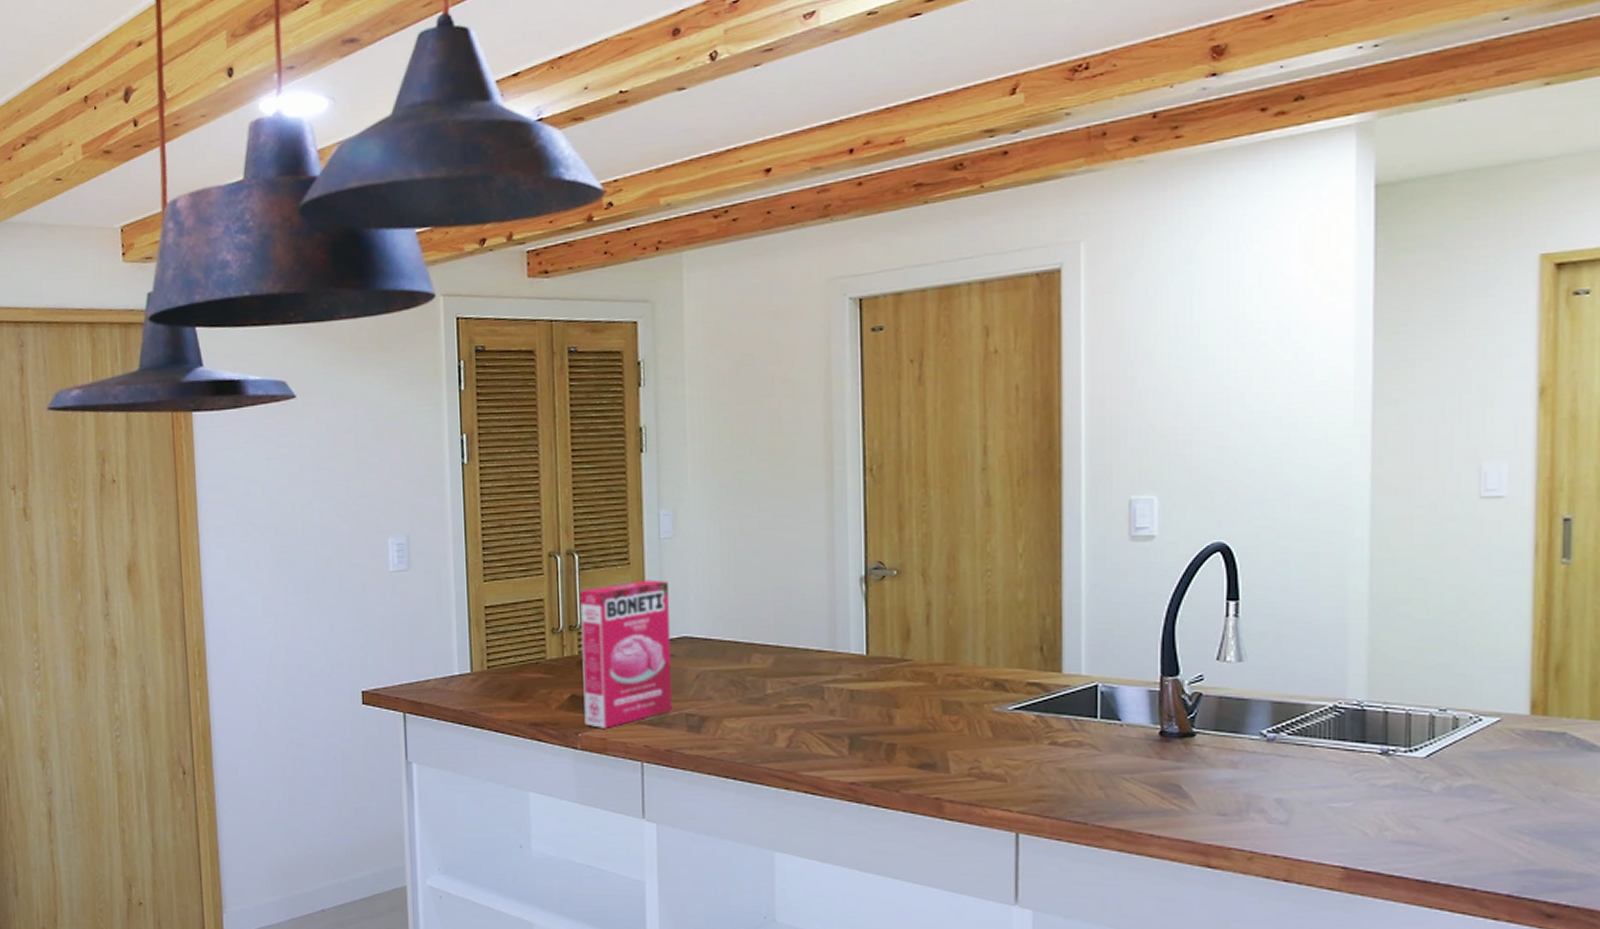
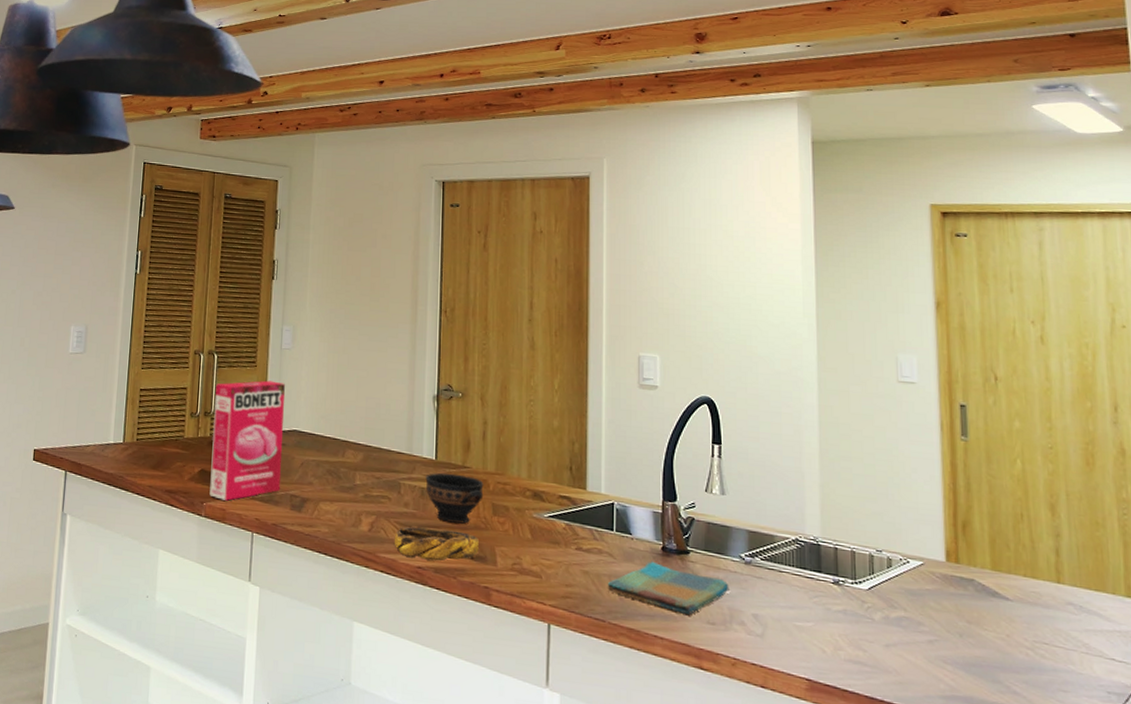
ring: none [819,736,926,774] -> present [394,527,479,562]
bowl: none [855,669,930,728] -> present [425,473,484,524]
dish towel: none [1089,749,1246,808] -> present [607,561,729,616]

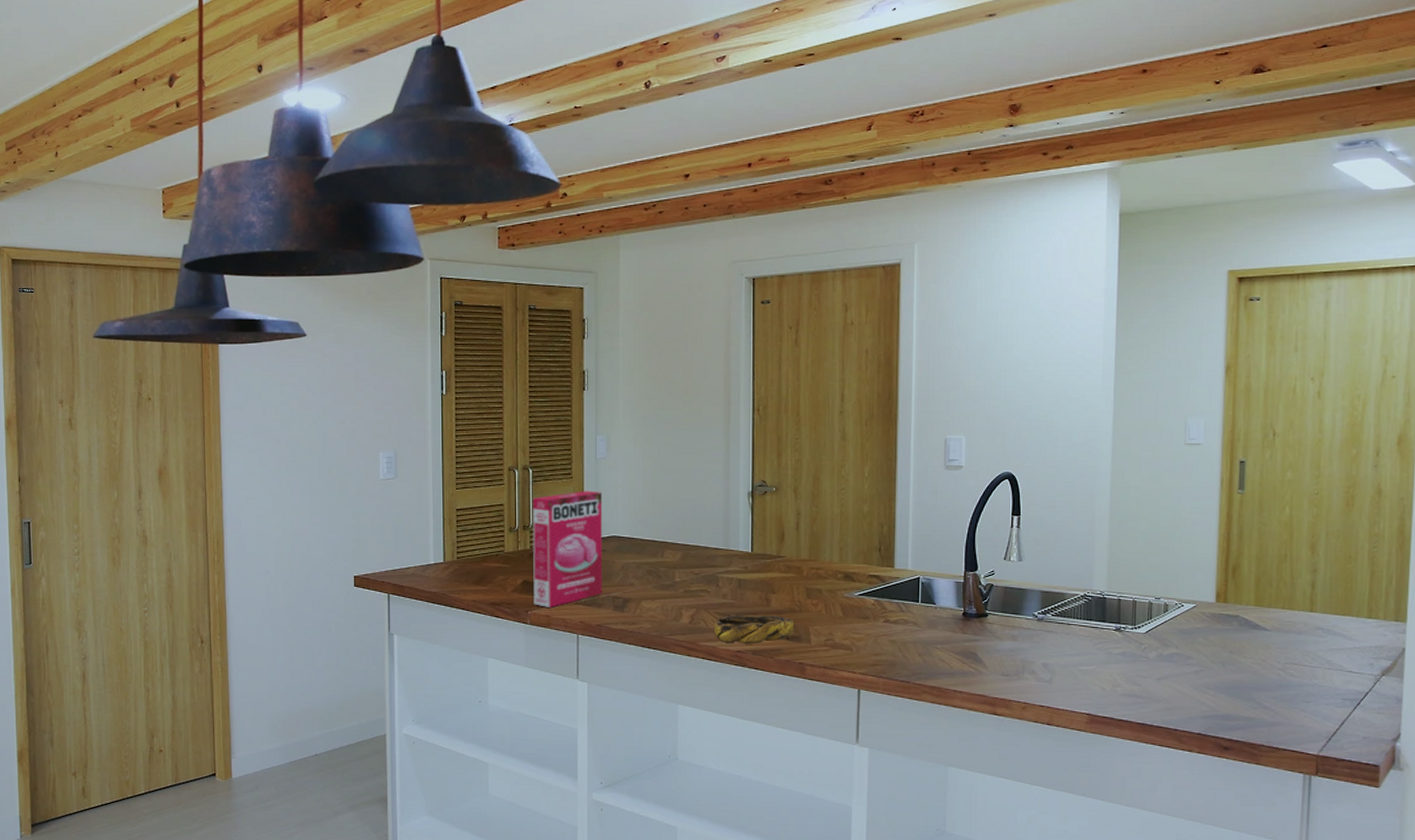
bowl: present [425,473,484,524] -> none [742,563,798,608]
dish towel: present [607,561,729,616] -> none [912,626,1023,670]

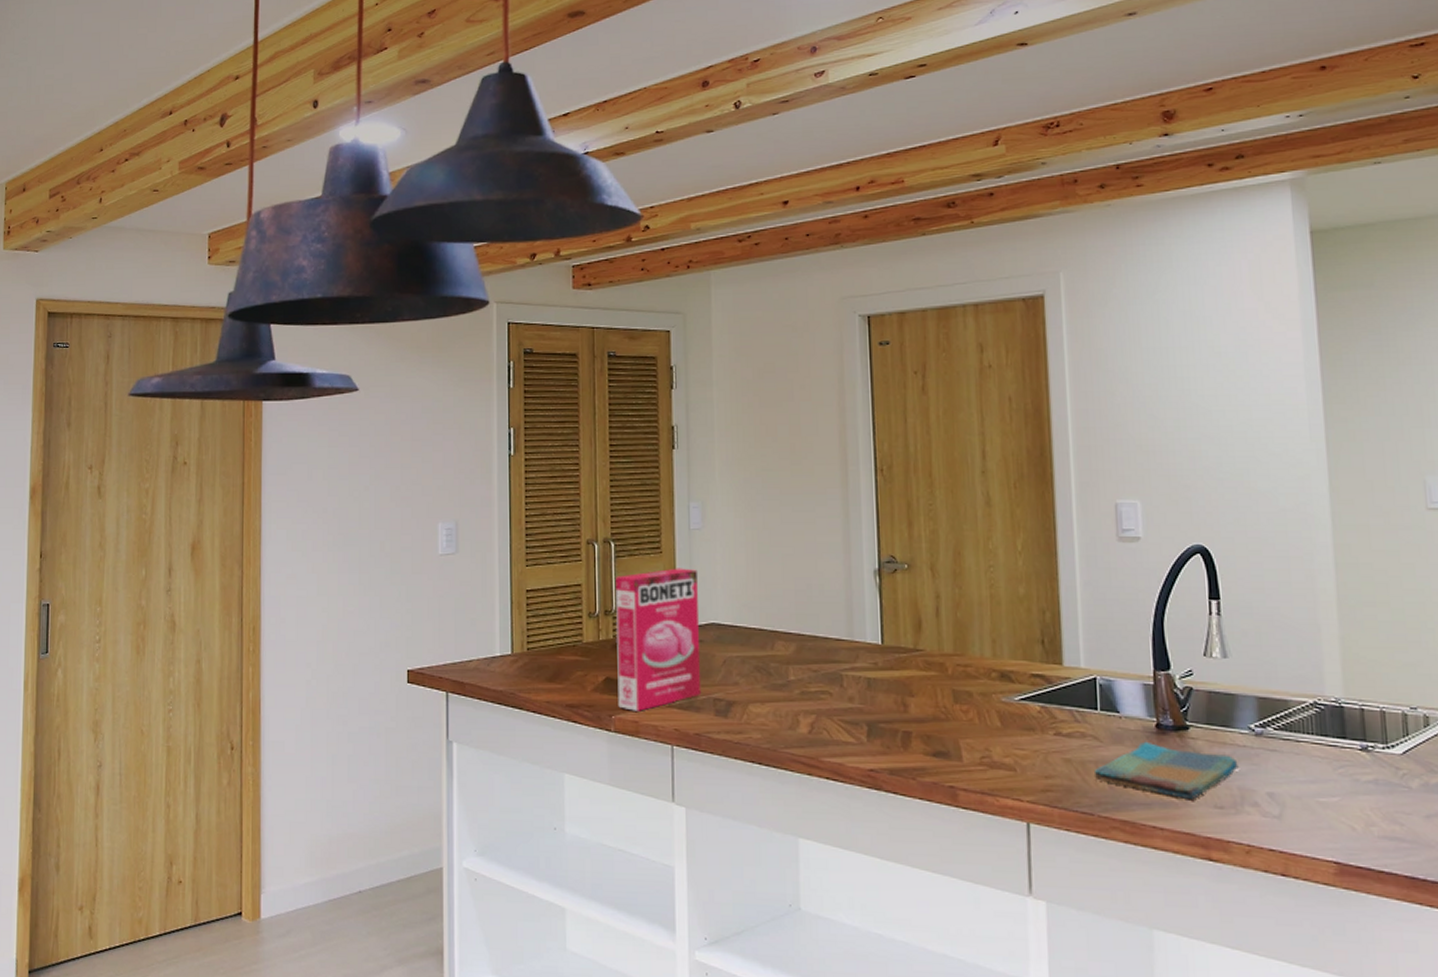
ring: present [713,615,794,644] -> none [839,724,940,761]
dish towel: none [912,626,1023,670] -> present [1093,741,1239,800]

